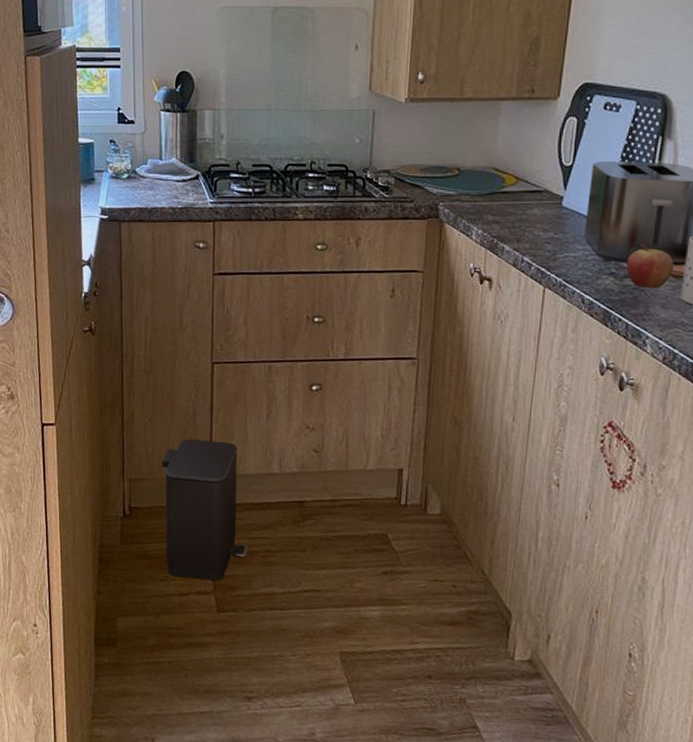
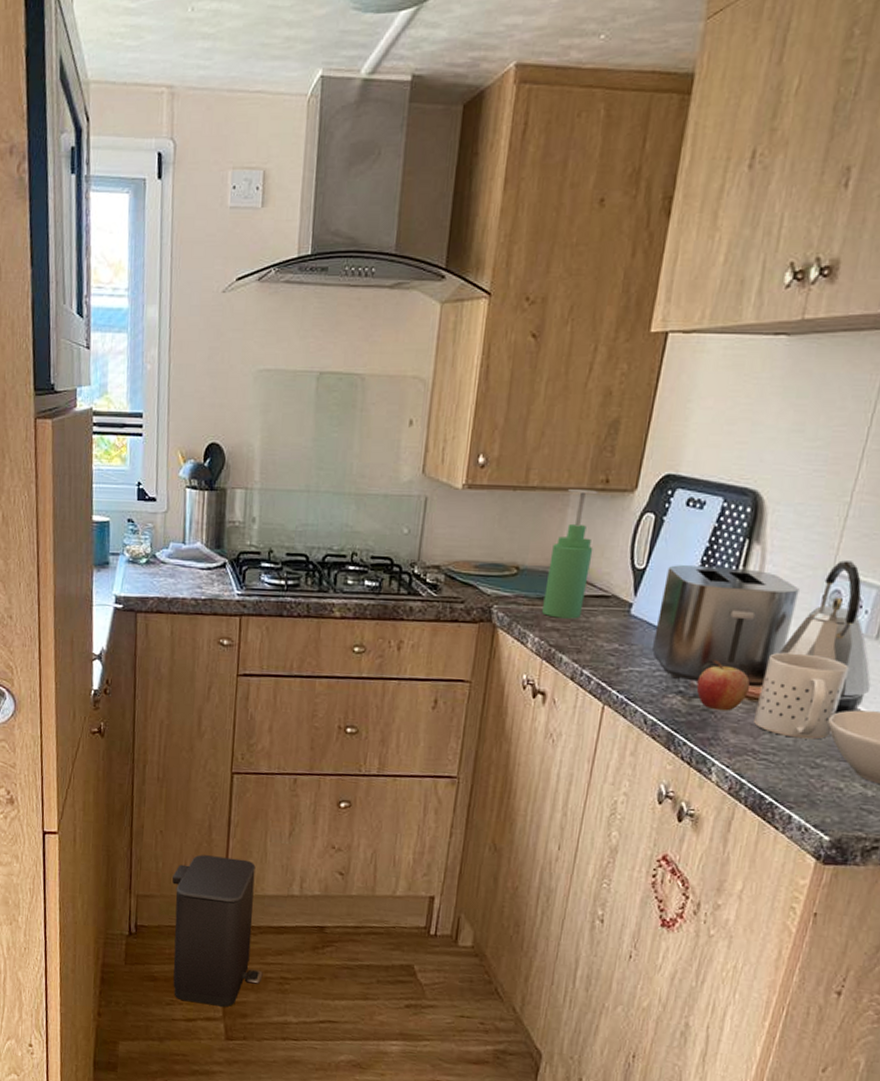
soap dispenser: none [483,99,526,212] -> present [542,489,598,619]

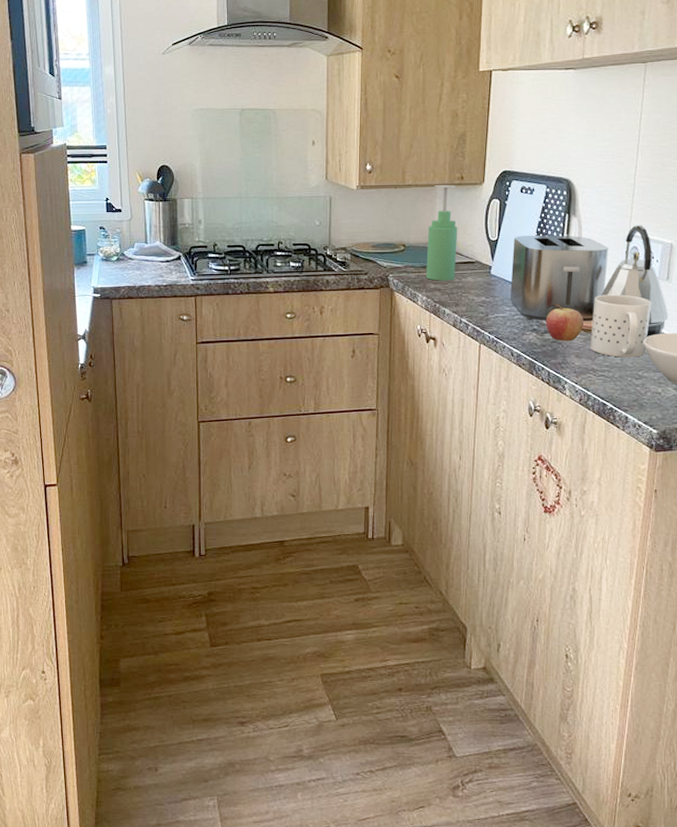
pedal bin: present [172,854,263,1007] -> none [156,491,237,618]

